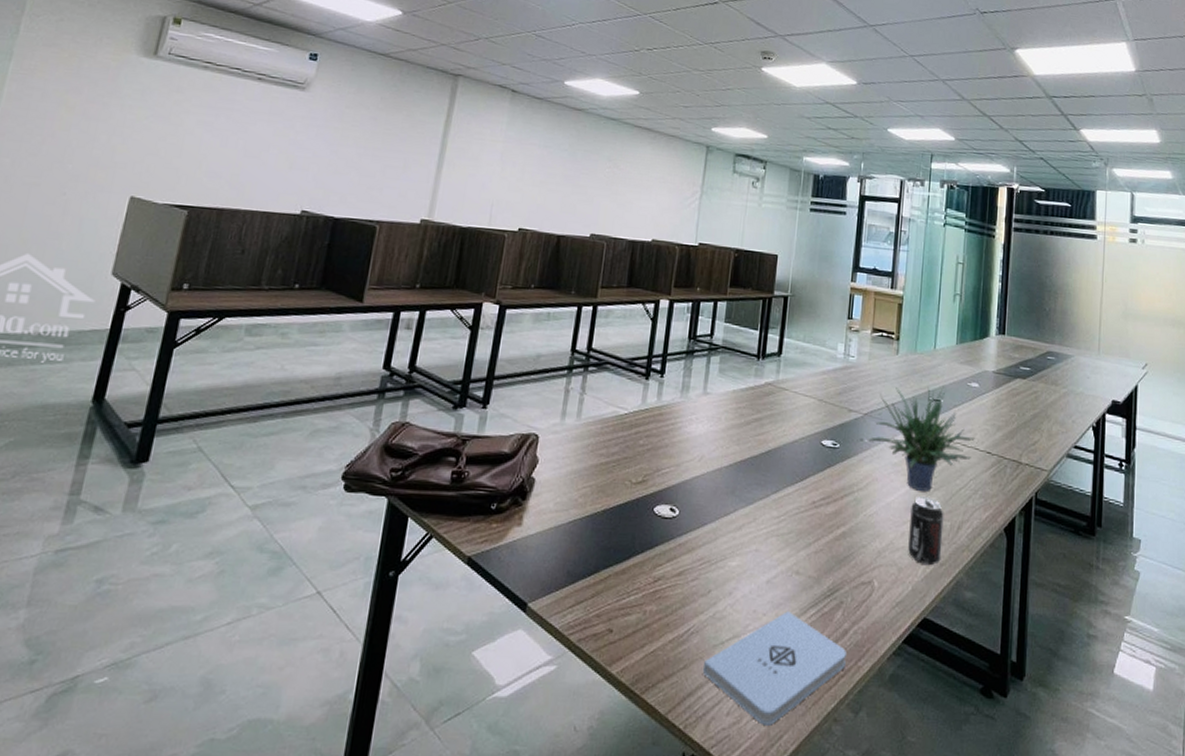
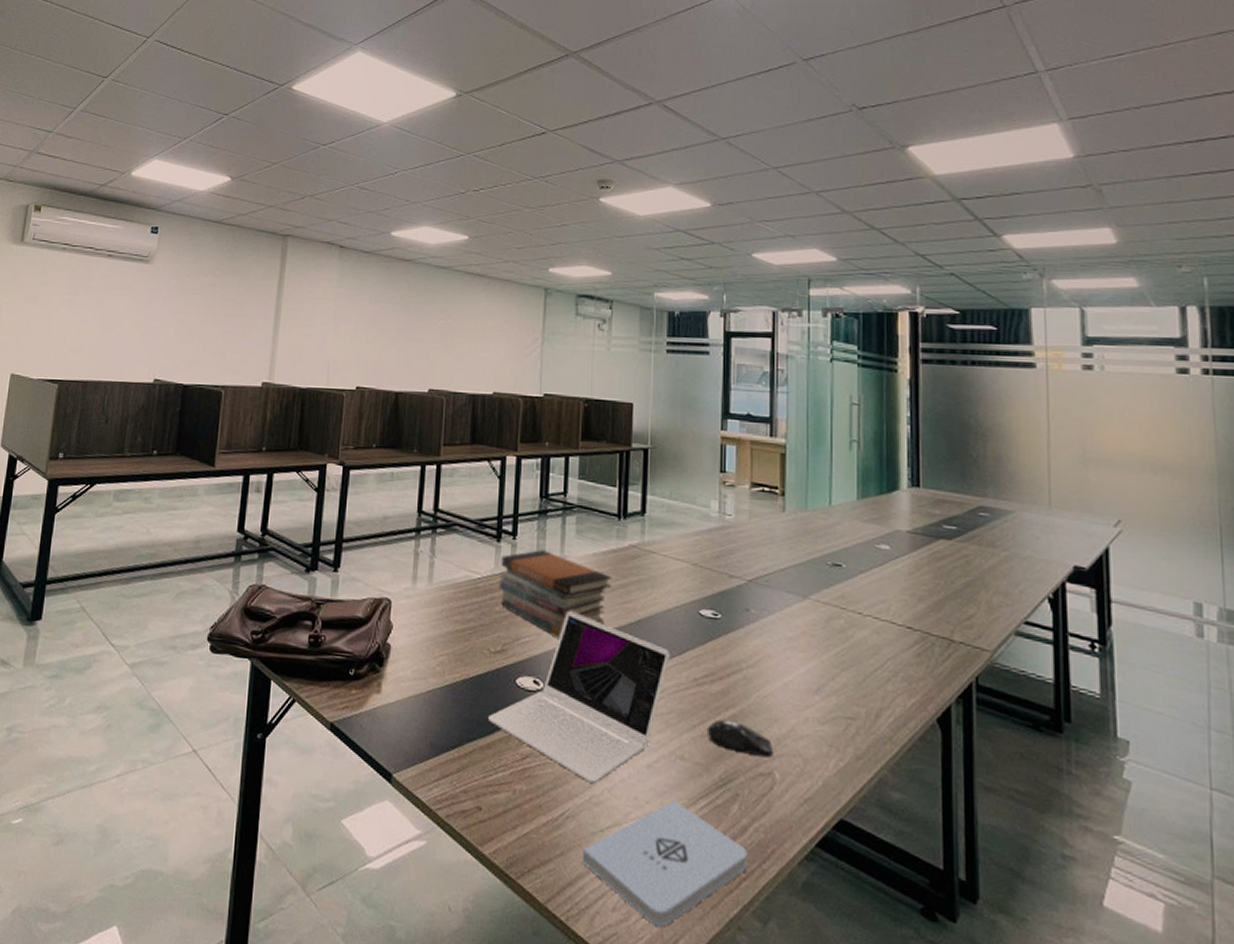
laptop: none [625,442,794,601] -> present [488,610,670,785]
book stack: none [643,387,749,469] -> present [498,550,613,639]
computer mouse: none [820,537,875,569] -> present [706,719,774,758]
potted plant: present [868,387,975,491] -> none [755,549,890,671]
beverage can: present [908,496,944,566] -> none [814,677,857,759]

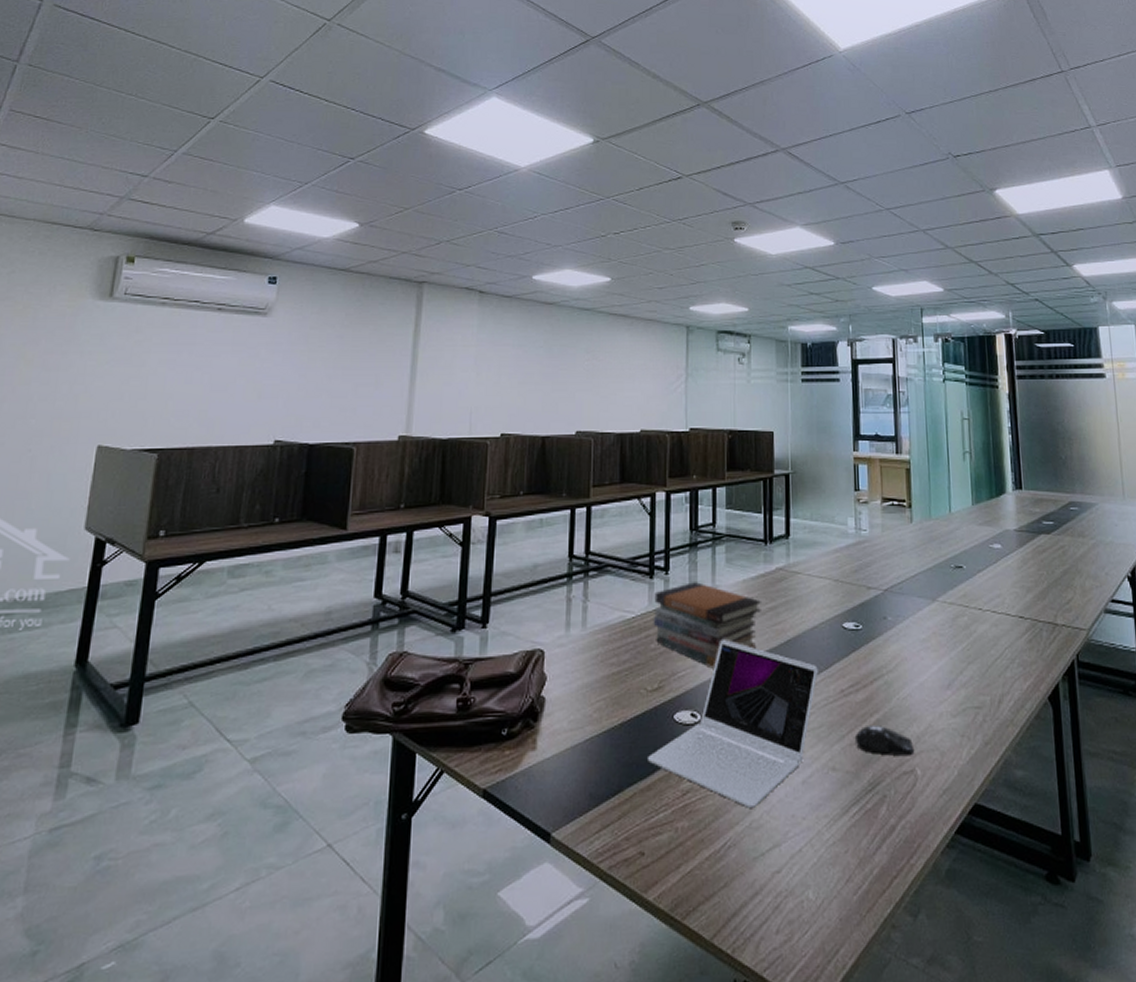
notepad: present [583,800,747,927] -> none [746,812,897,940]

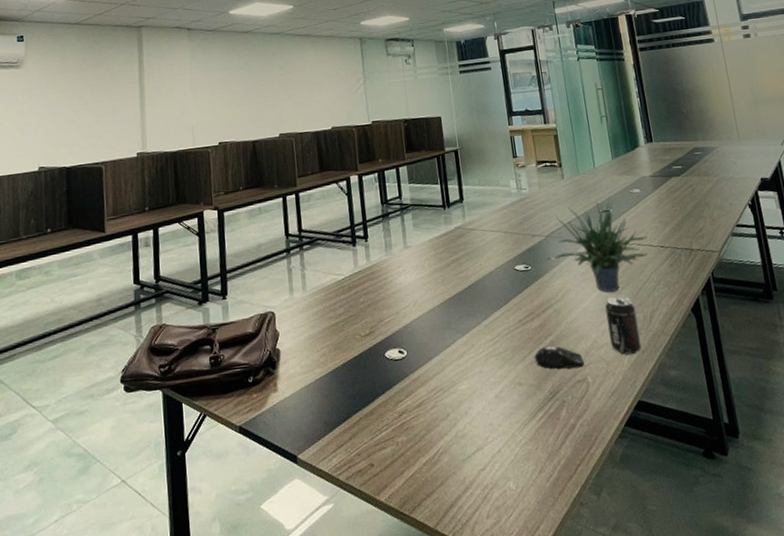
laptop: present [648,638,818,809] -> none [368,288,499,422]
book stack: present [653,582,763,669] -> none [358,245,447,314]
potted plant: none [892,552,1005,666] -> present [554,198,648,292]
beverage can: none [946,672,985,747] -> present [605,295,642,355]

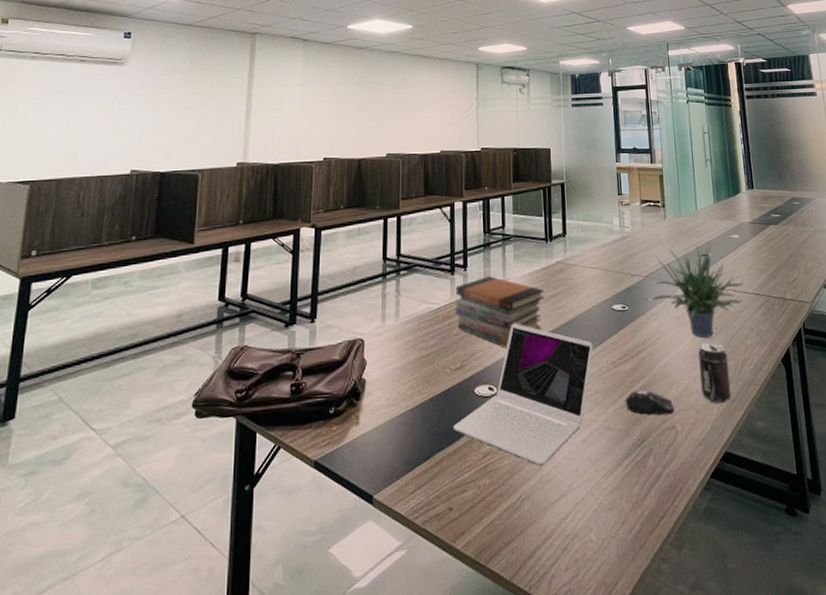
book stack: none [358,245,447,314] -> present [455,276,545,349]
laptop: none [368,288,499,422] -> present [454,323,593,466]

